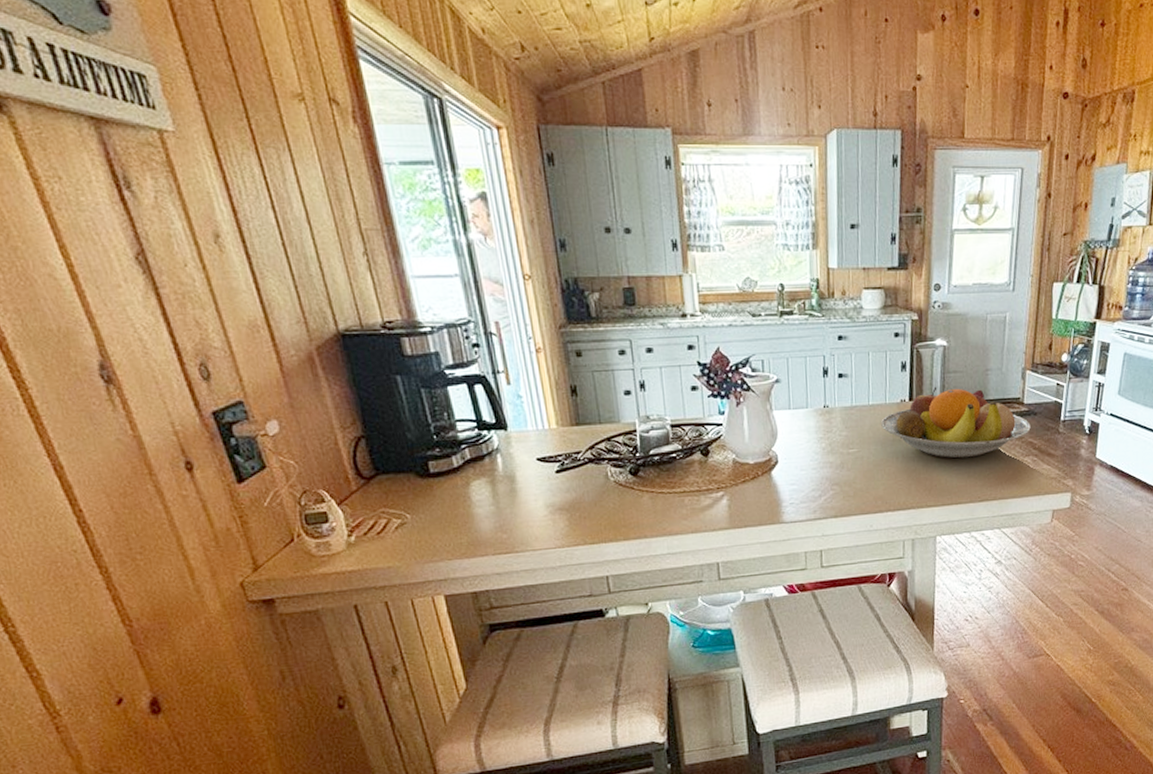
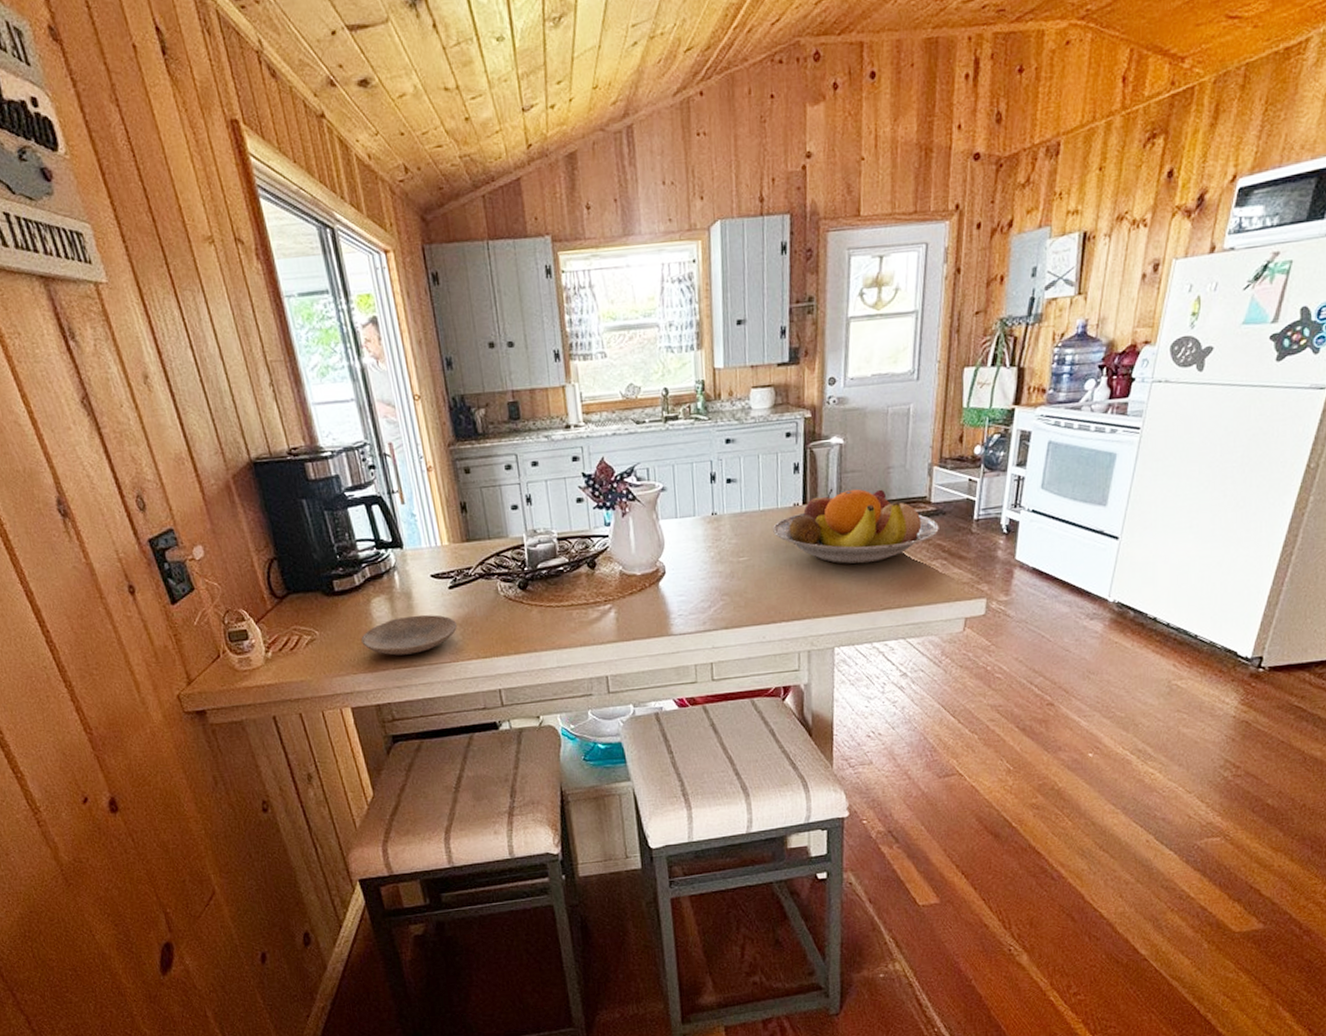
plate: none [458,499,564,541] -> present [361,614,457,656]

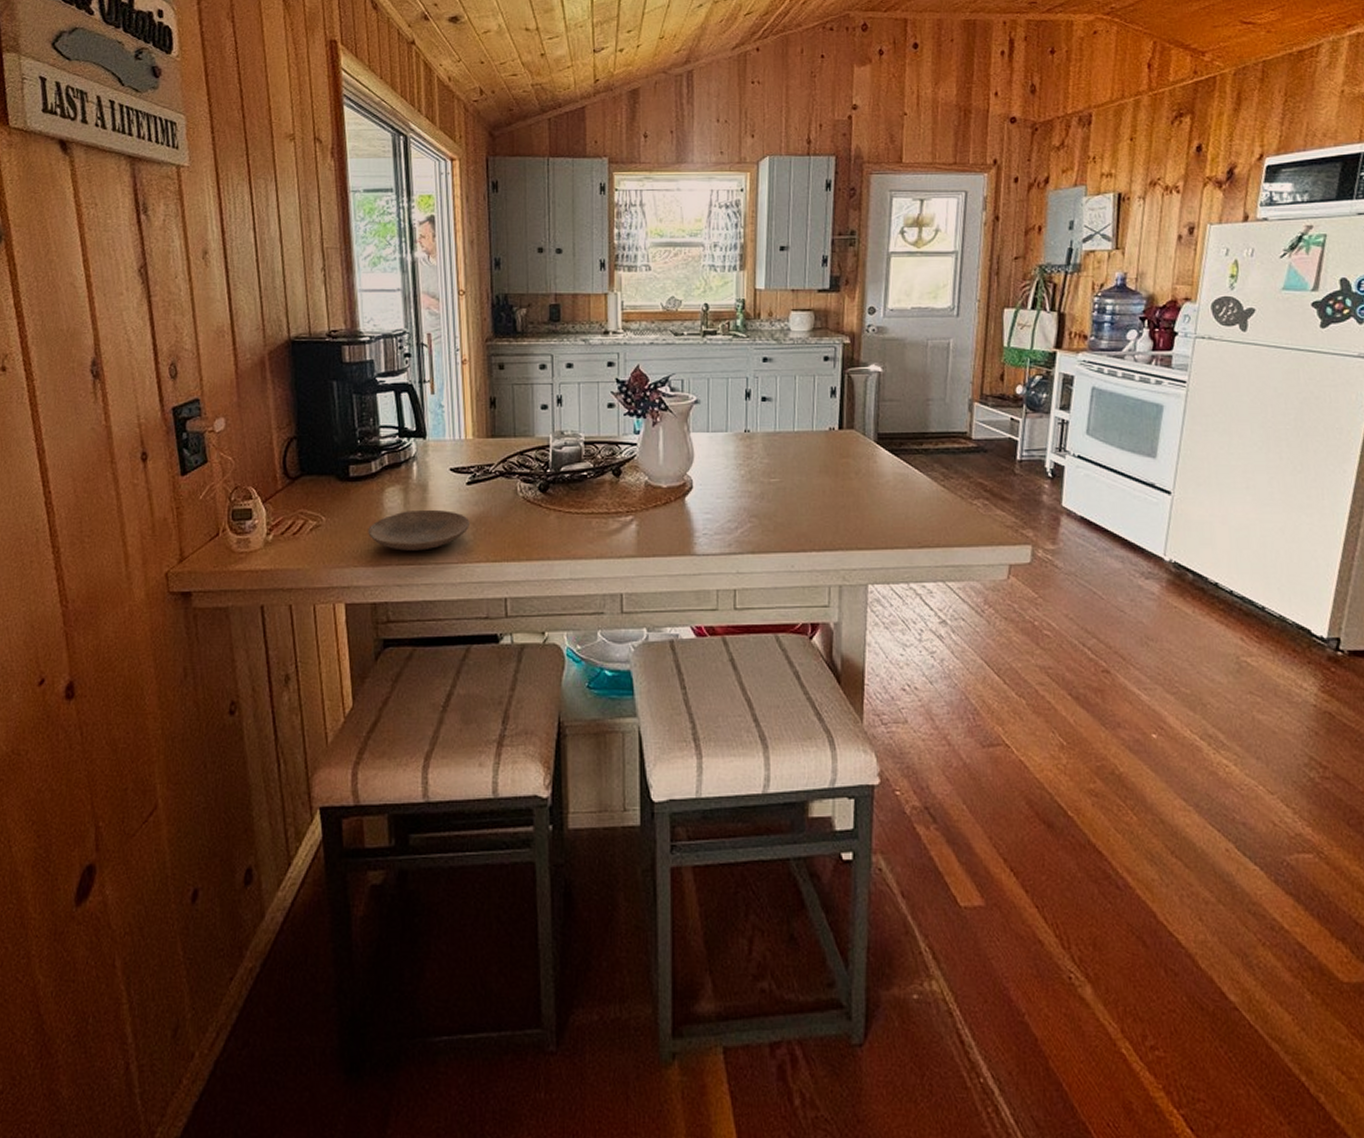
fruit bowl: present [773,488,939,564] -> none [807,415,981,496]

